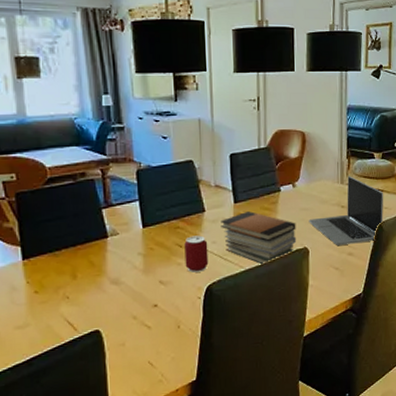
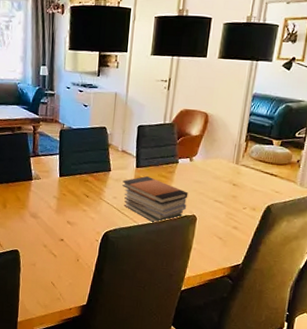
can: present [184,235,209,273] -> none [89,189,110,220]
laptop: present [308,176,384,245] -> none [200,158,277,220]

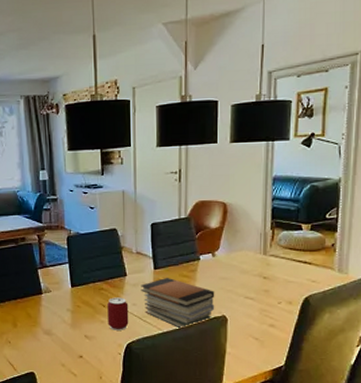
can: none [89,189,110,220] -> present [107,297,129,330]

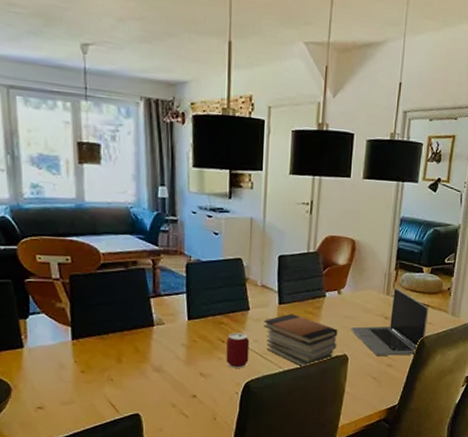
laptop: none [228,247,312,316] -> present [350,288,429,356]

